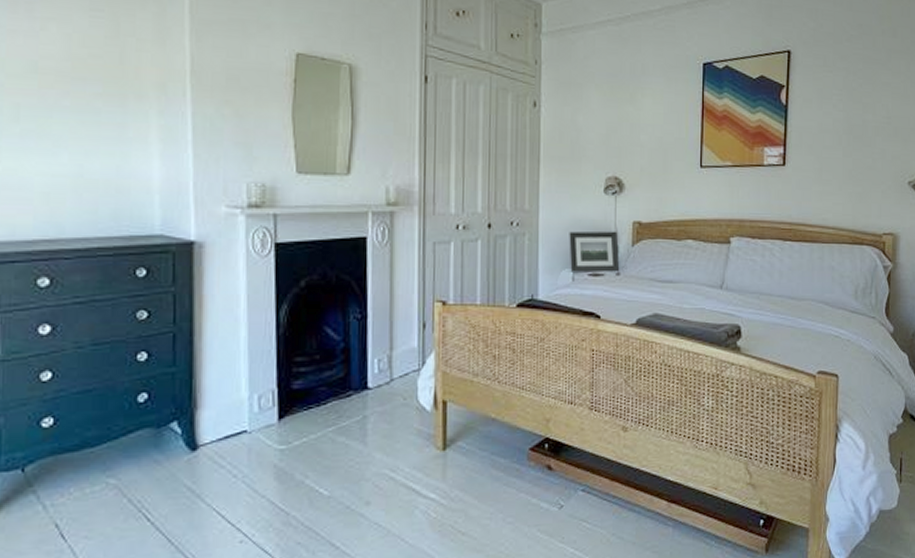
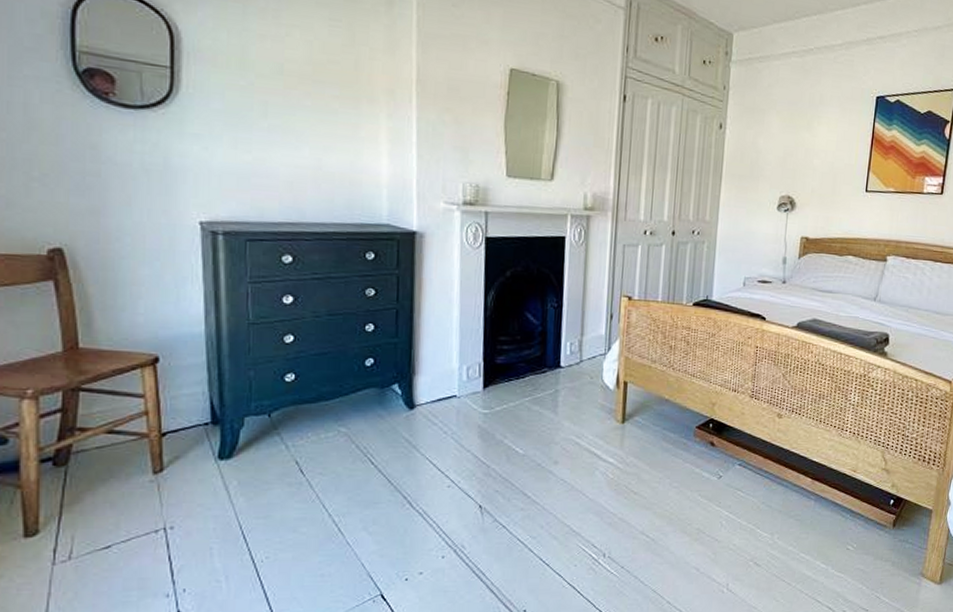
picture frame: present [569,231,619,272] -> none [742,242,787,281]

